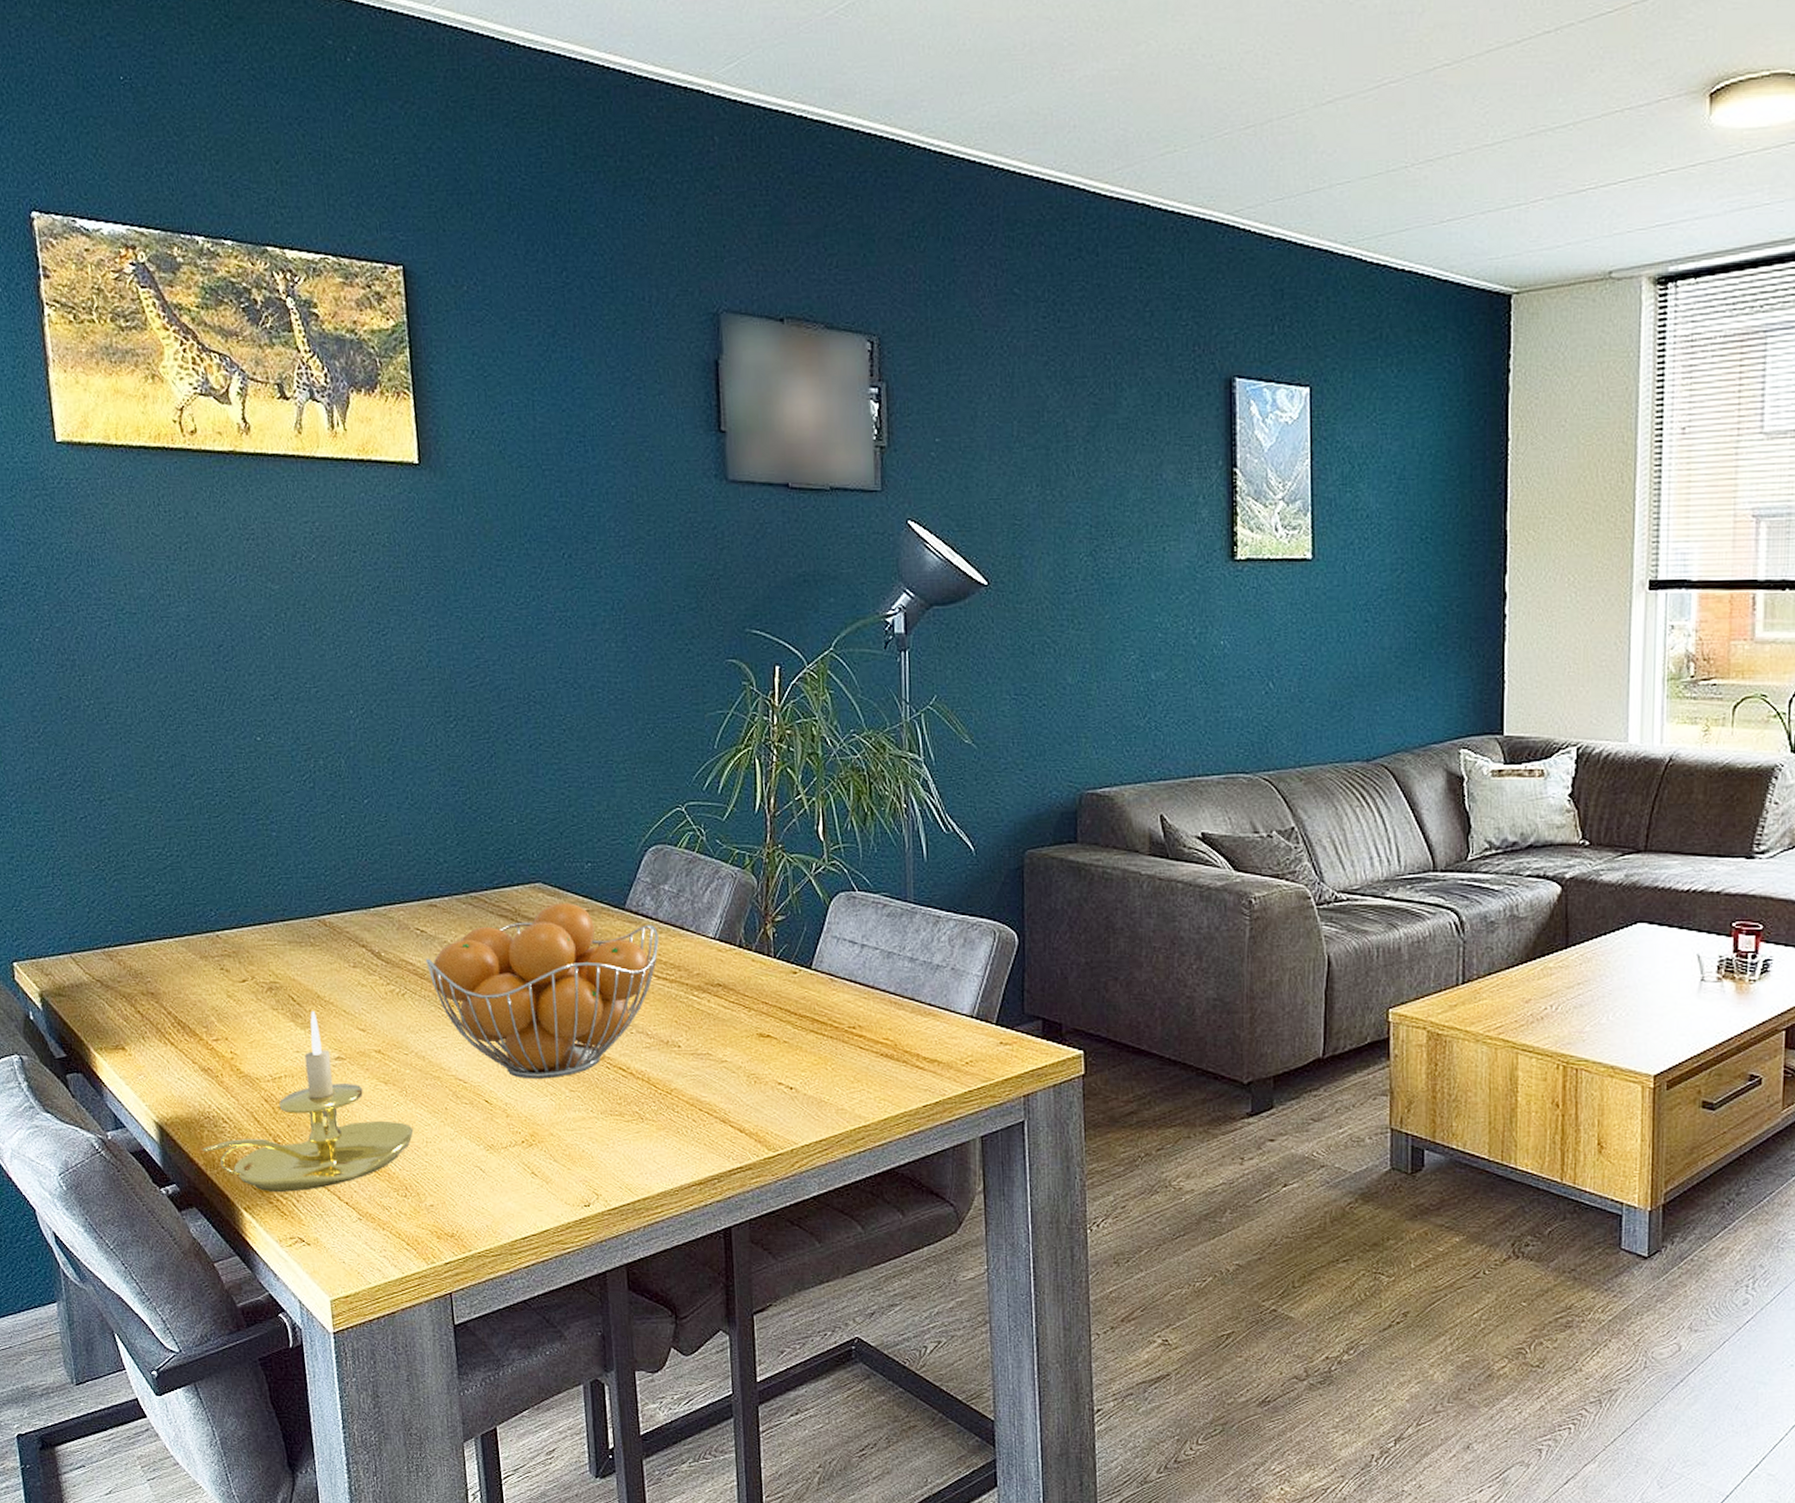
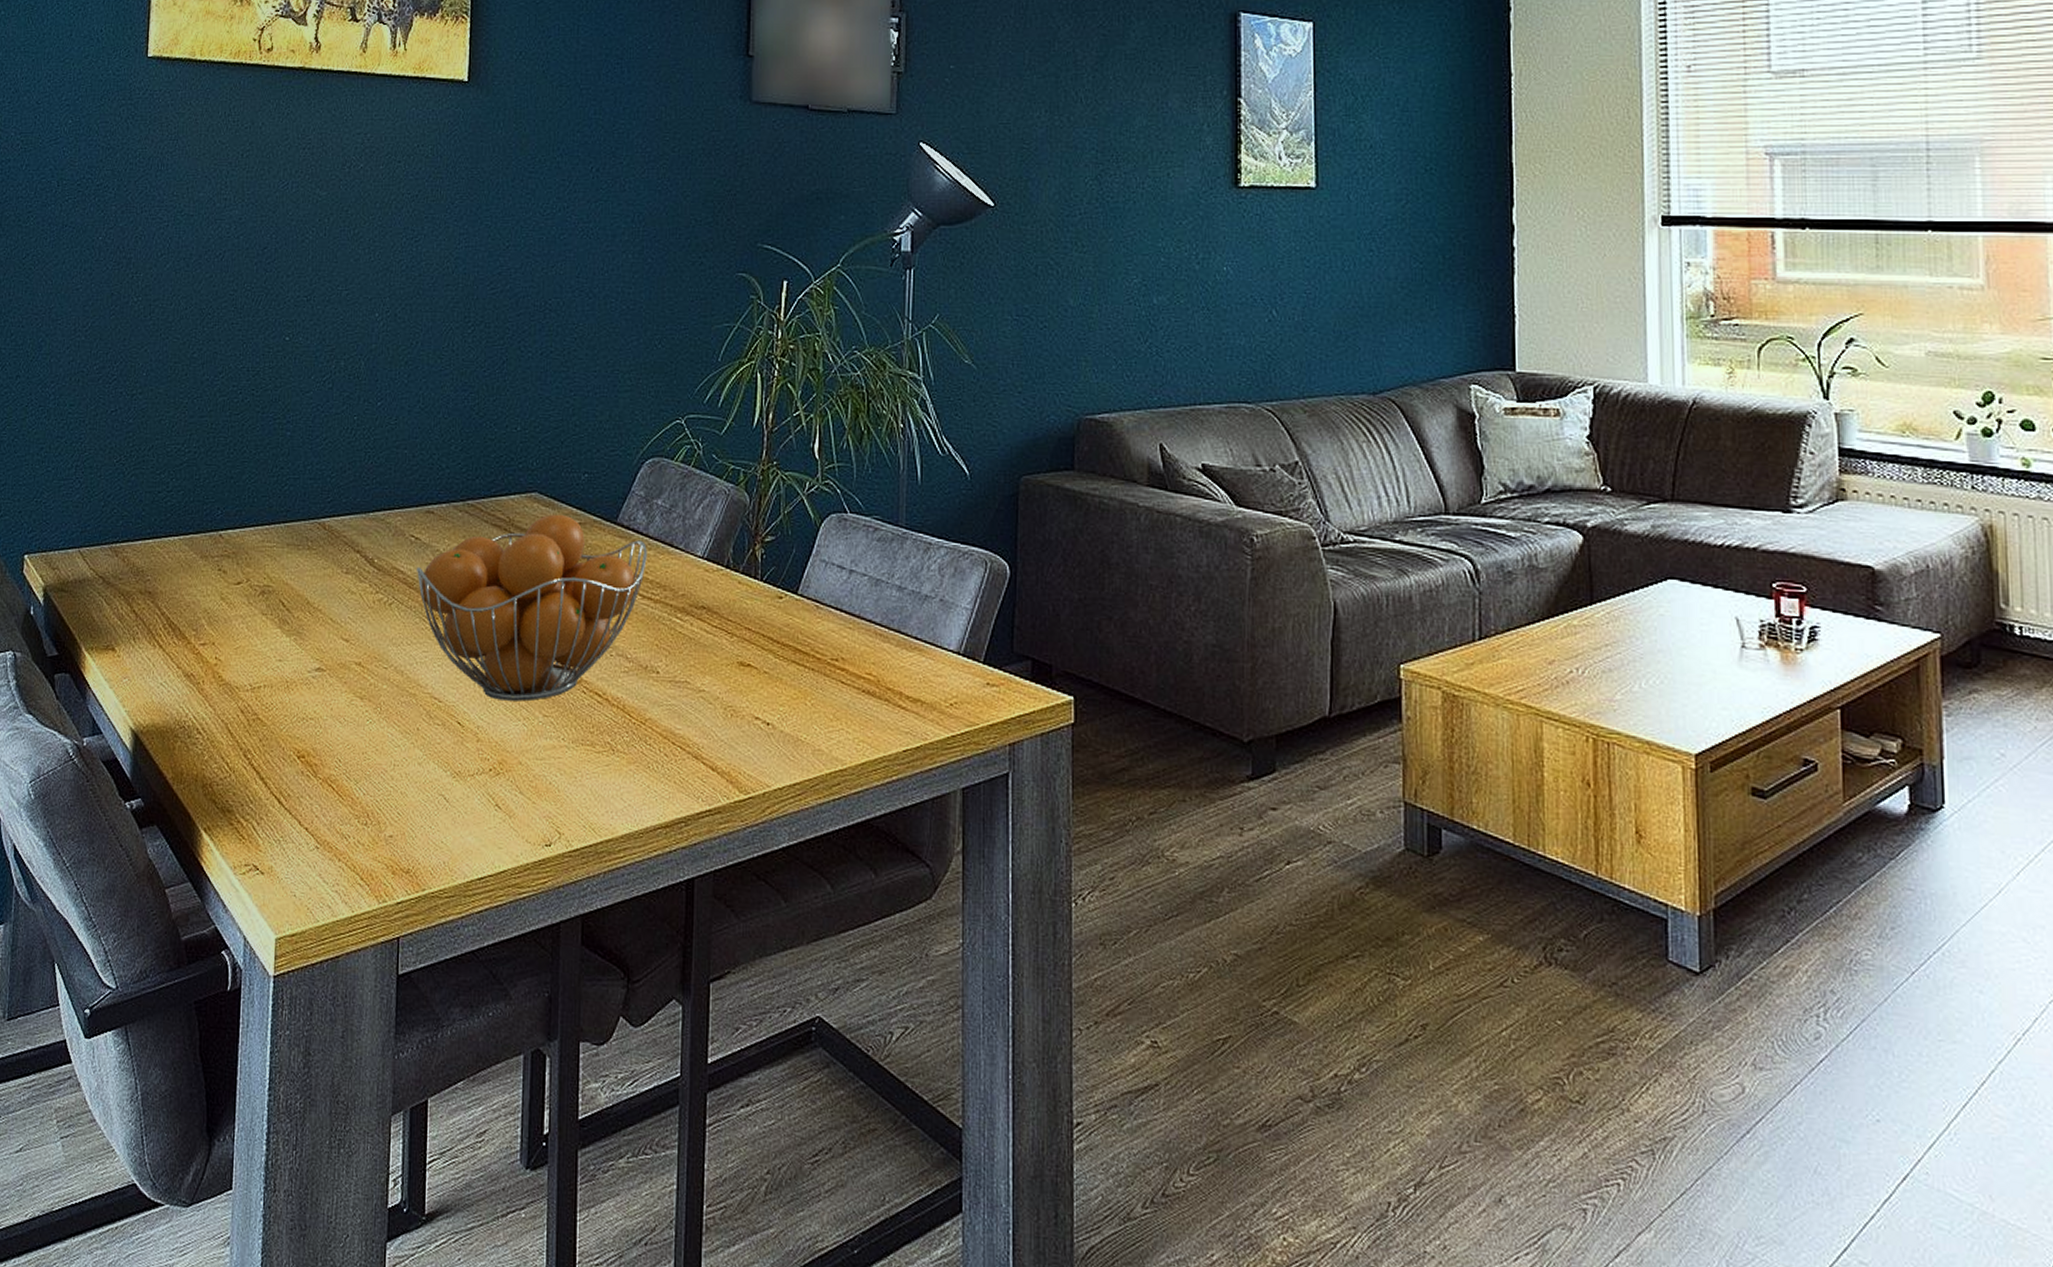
candle holder: present [202,1010,414,1192] -> none [172,617,383,813]

